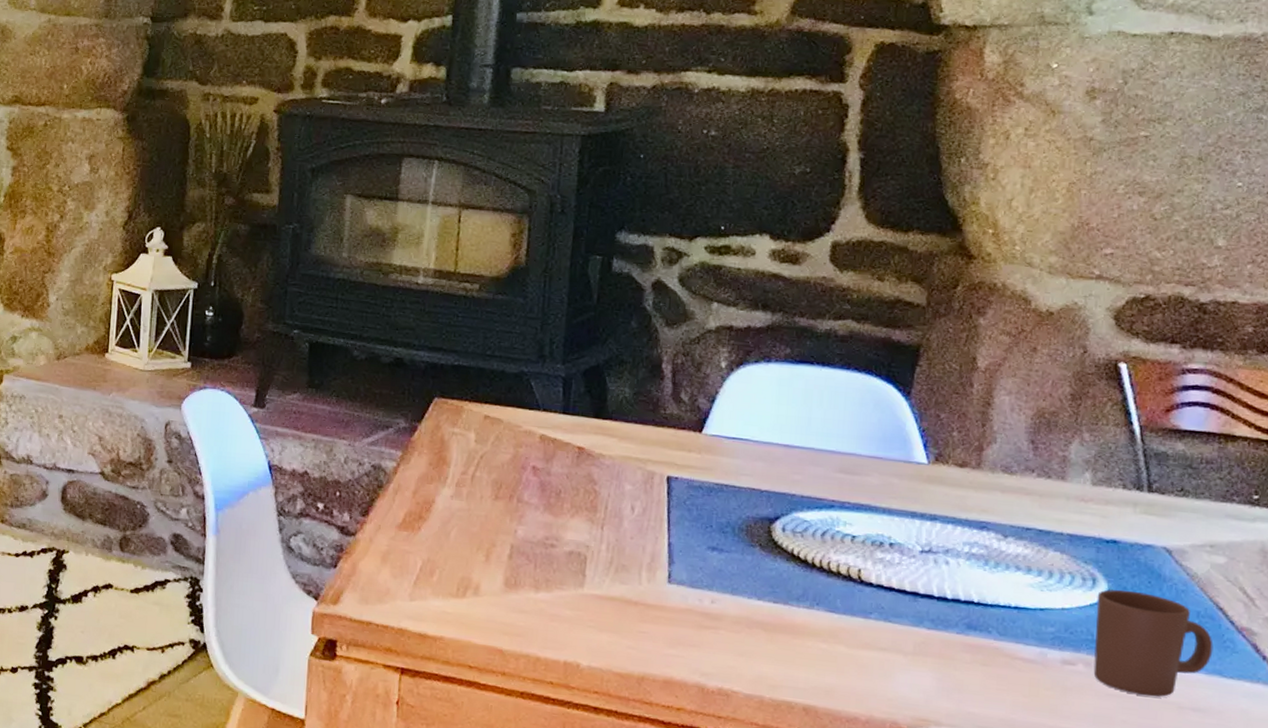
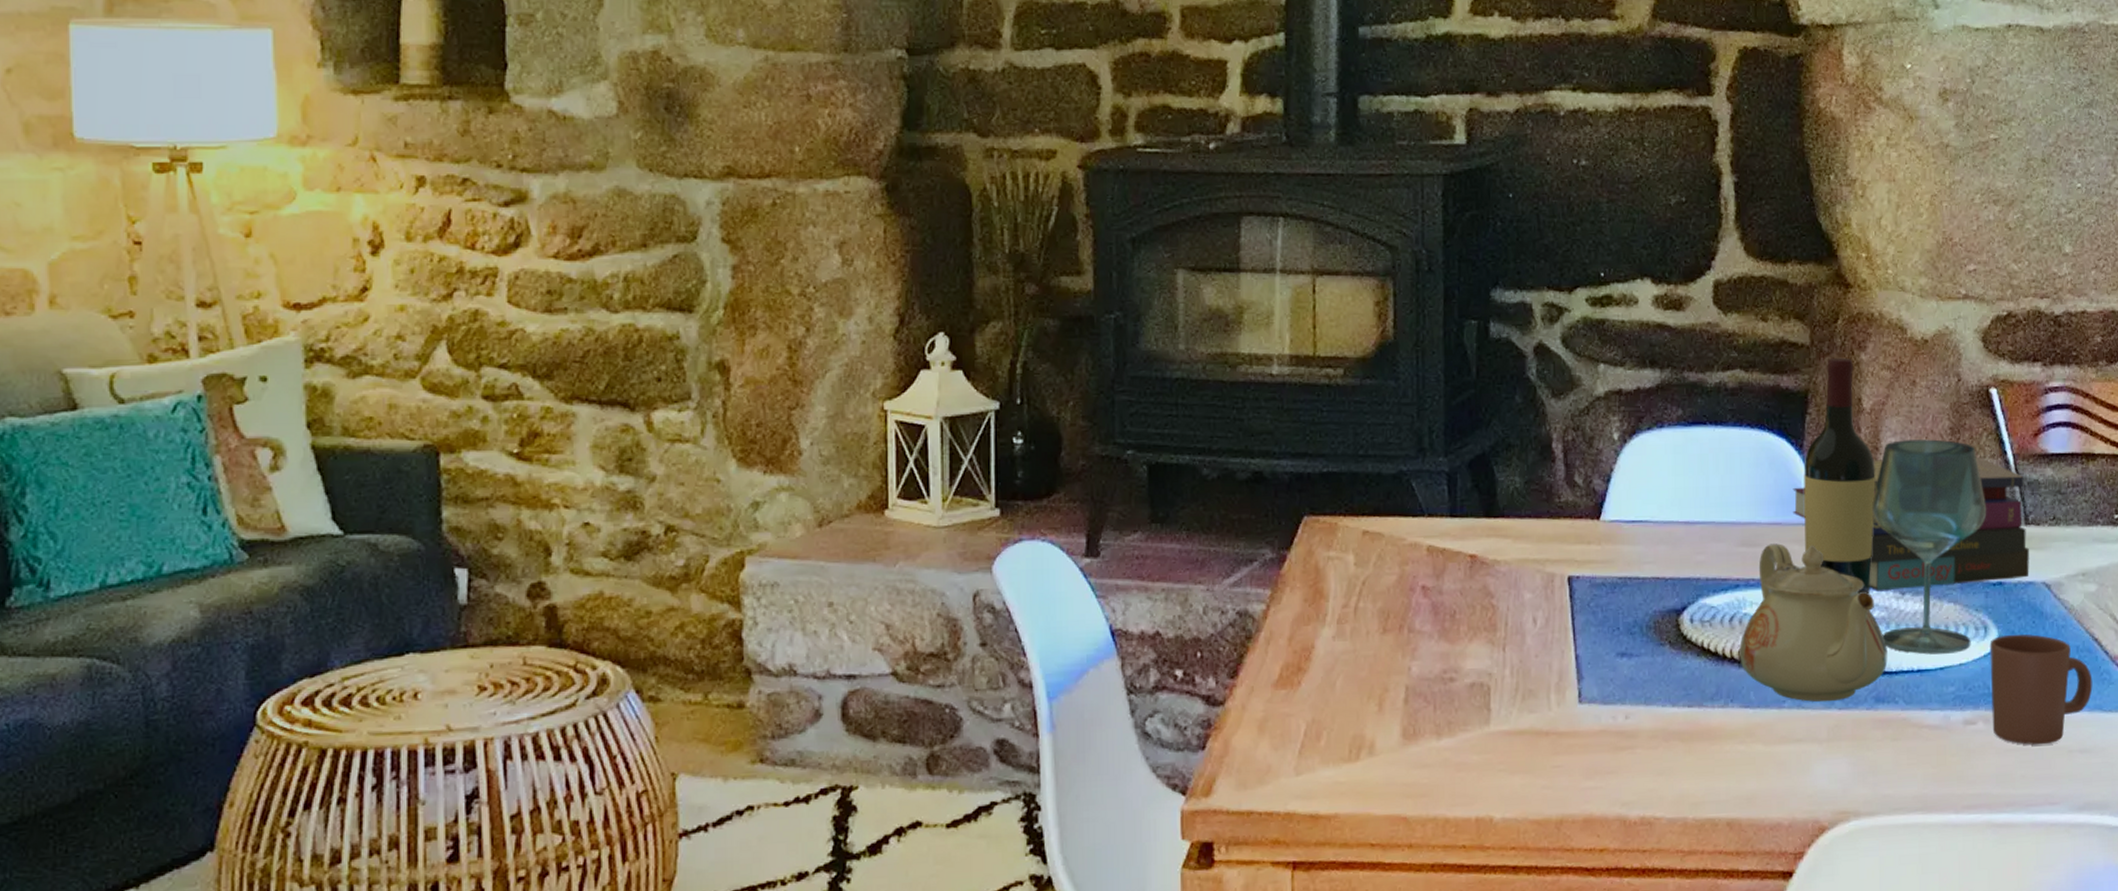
teapot: none [829,474,984,621] -> present [1739,543,1888,702]
books: none [895,414,1151,541] -> present [1793,458,2029,590]
wine bottle: none [905,319,986,532] -> present [1804,357,1876,595]
wine glass: none [979,399,1106,598] -> present [1872,439,1987,655]

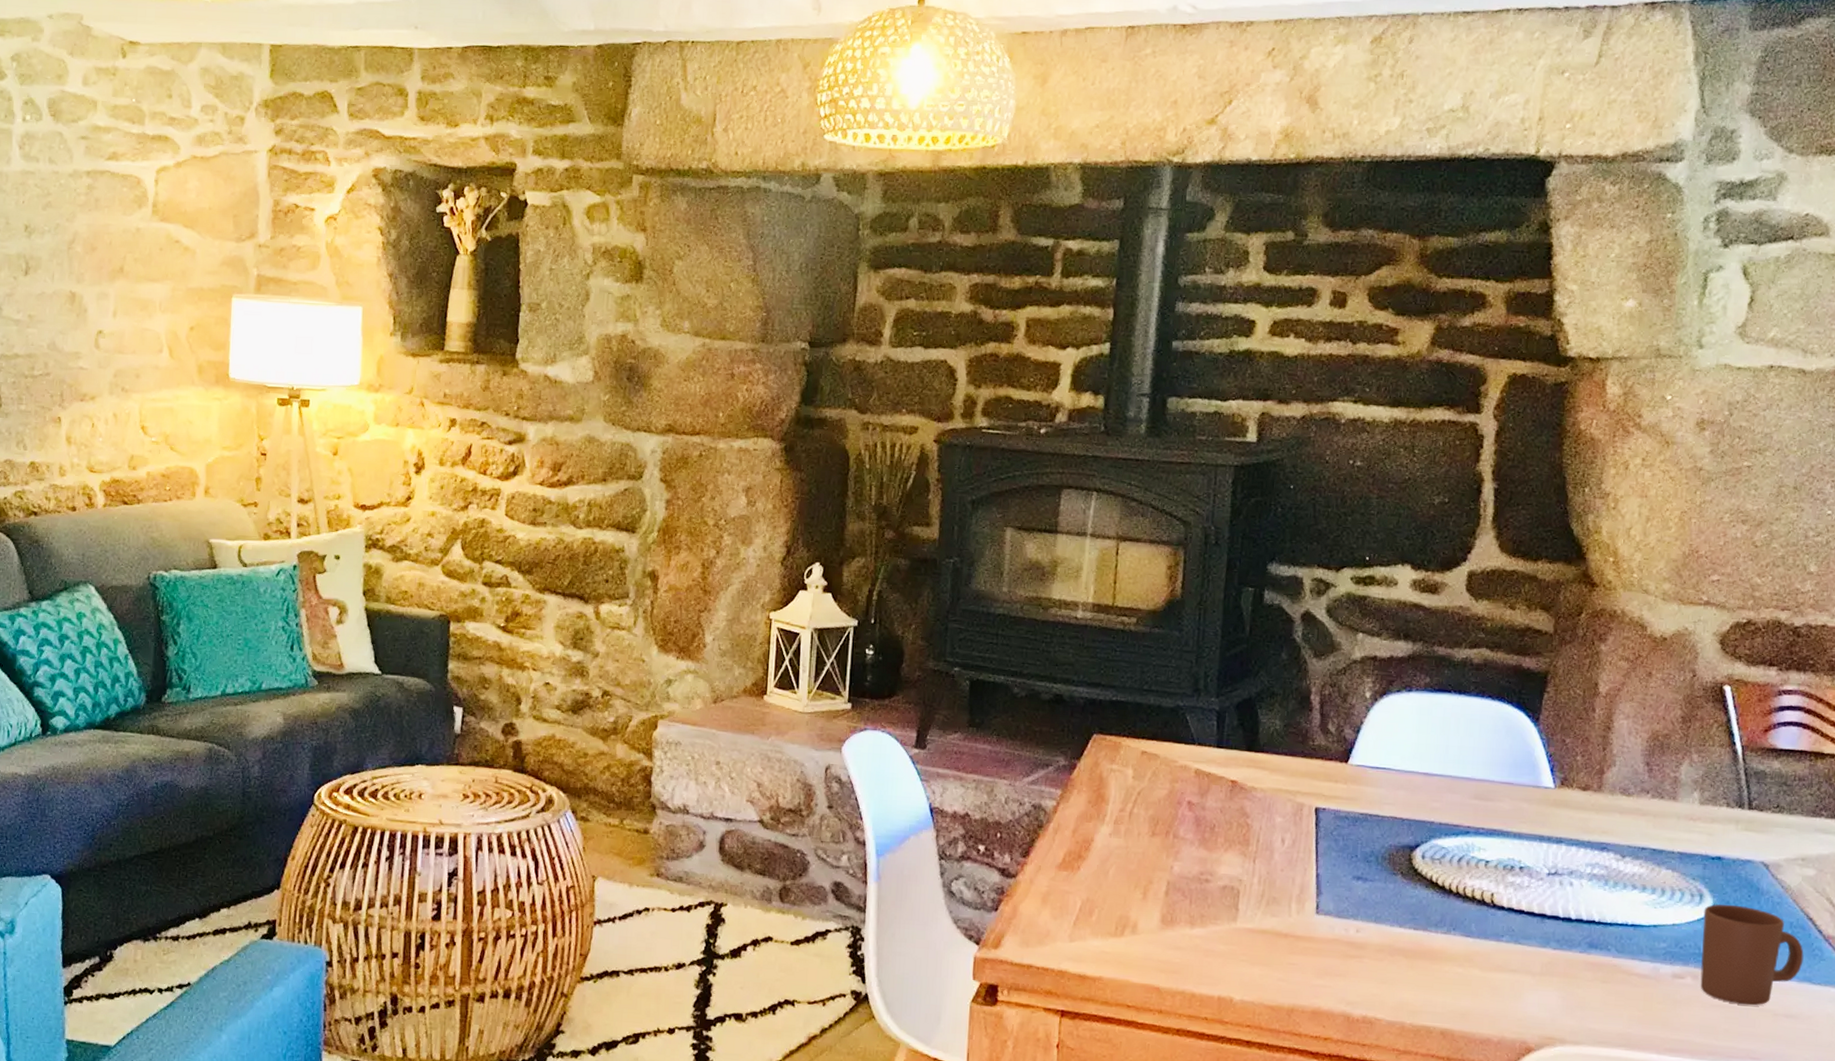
teapot: present [1739,543,1888,702] -> none [1464,800,1604,942]
books: present [1793,458,2029,590] -> none [1525,738,1751,856]
wine bottle: present [1804,357,1876,595] -> none [1533,645,1607,854]
wine glass: present [1872,439,1987,655] -> none [1600,723,1712,915]

